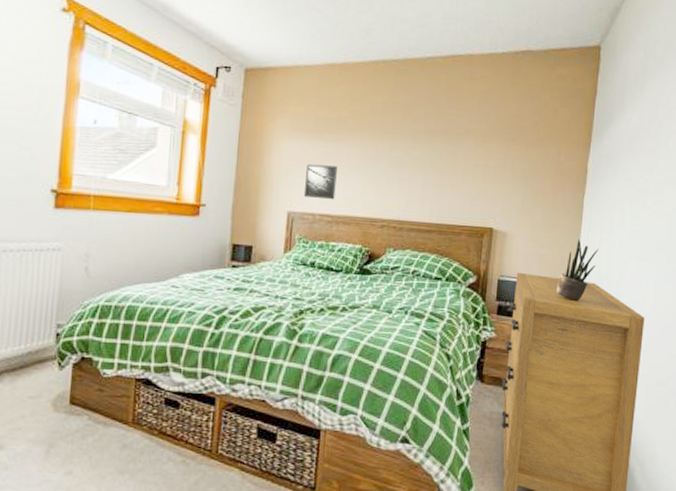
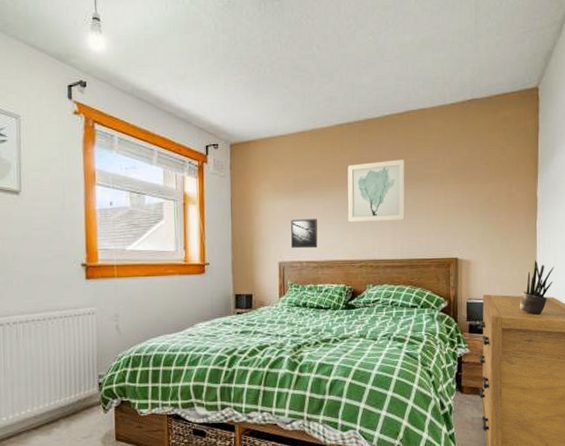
wall art: none [372,108,444,179] -> present [347,159,405,223]

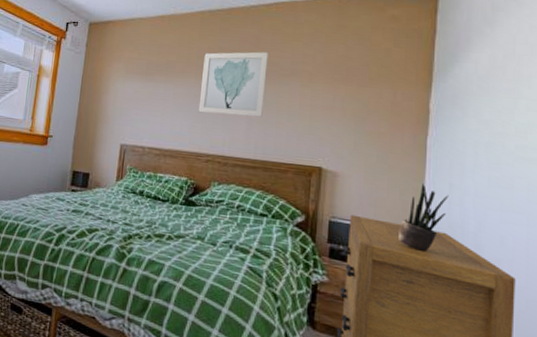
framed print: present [290,219,318,249] -> none [134,102,166,135]

